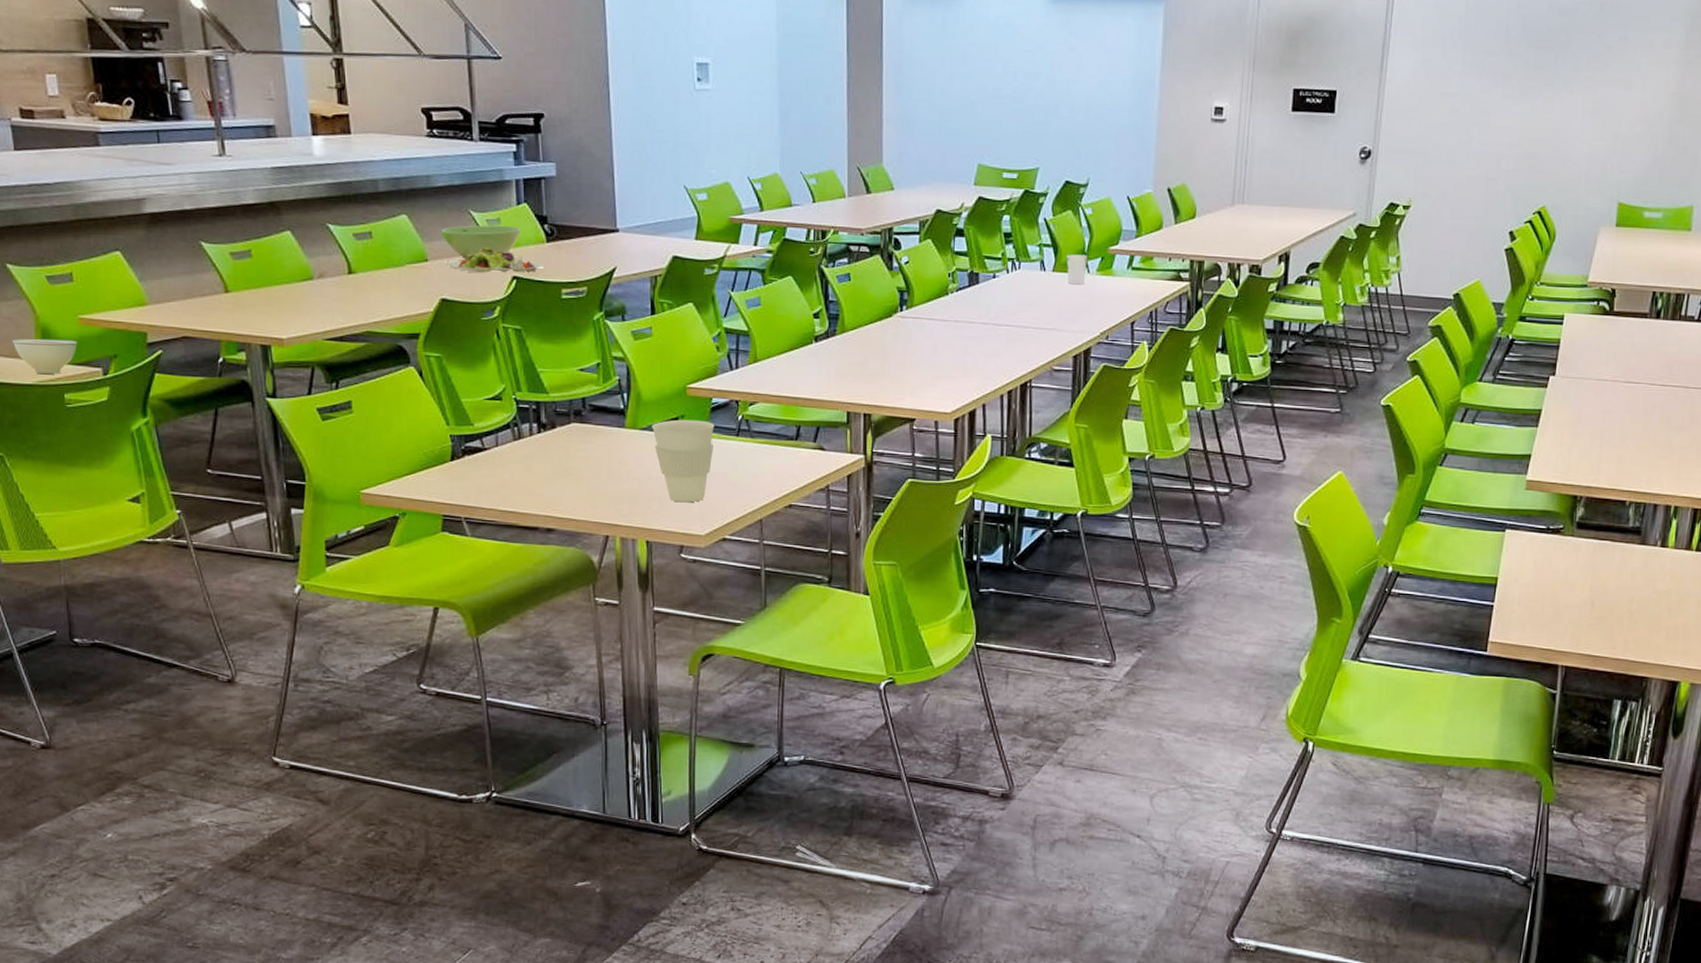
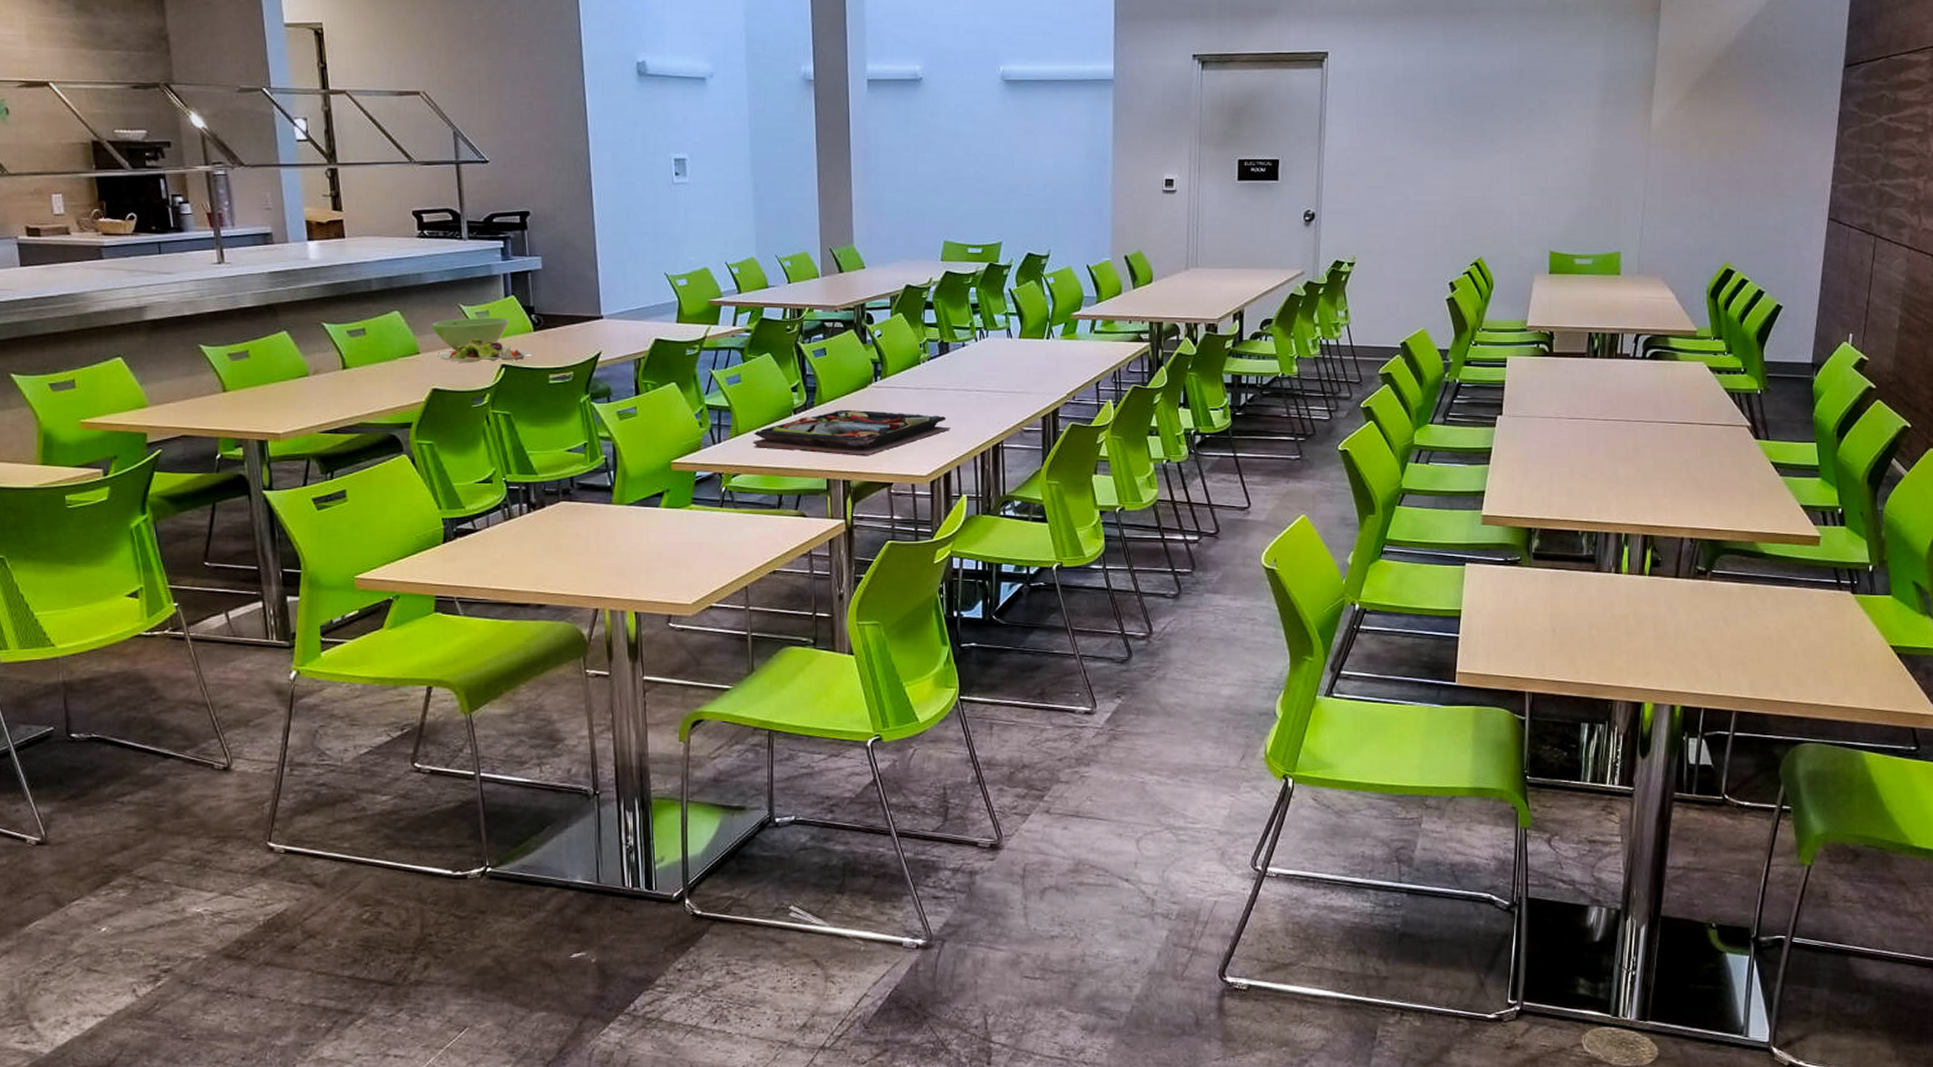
bowl: present [11,338,78,374] -> none [14,443,79,477]
cup: present [651,419,715,503] -> none [637,493,699,574]
food tray: none [772,339,977,390] -> present [753,409,951,456]
cup: present [1066,254,1087,285] -> none [1031,321,1051,349]

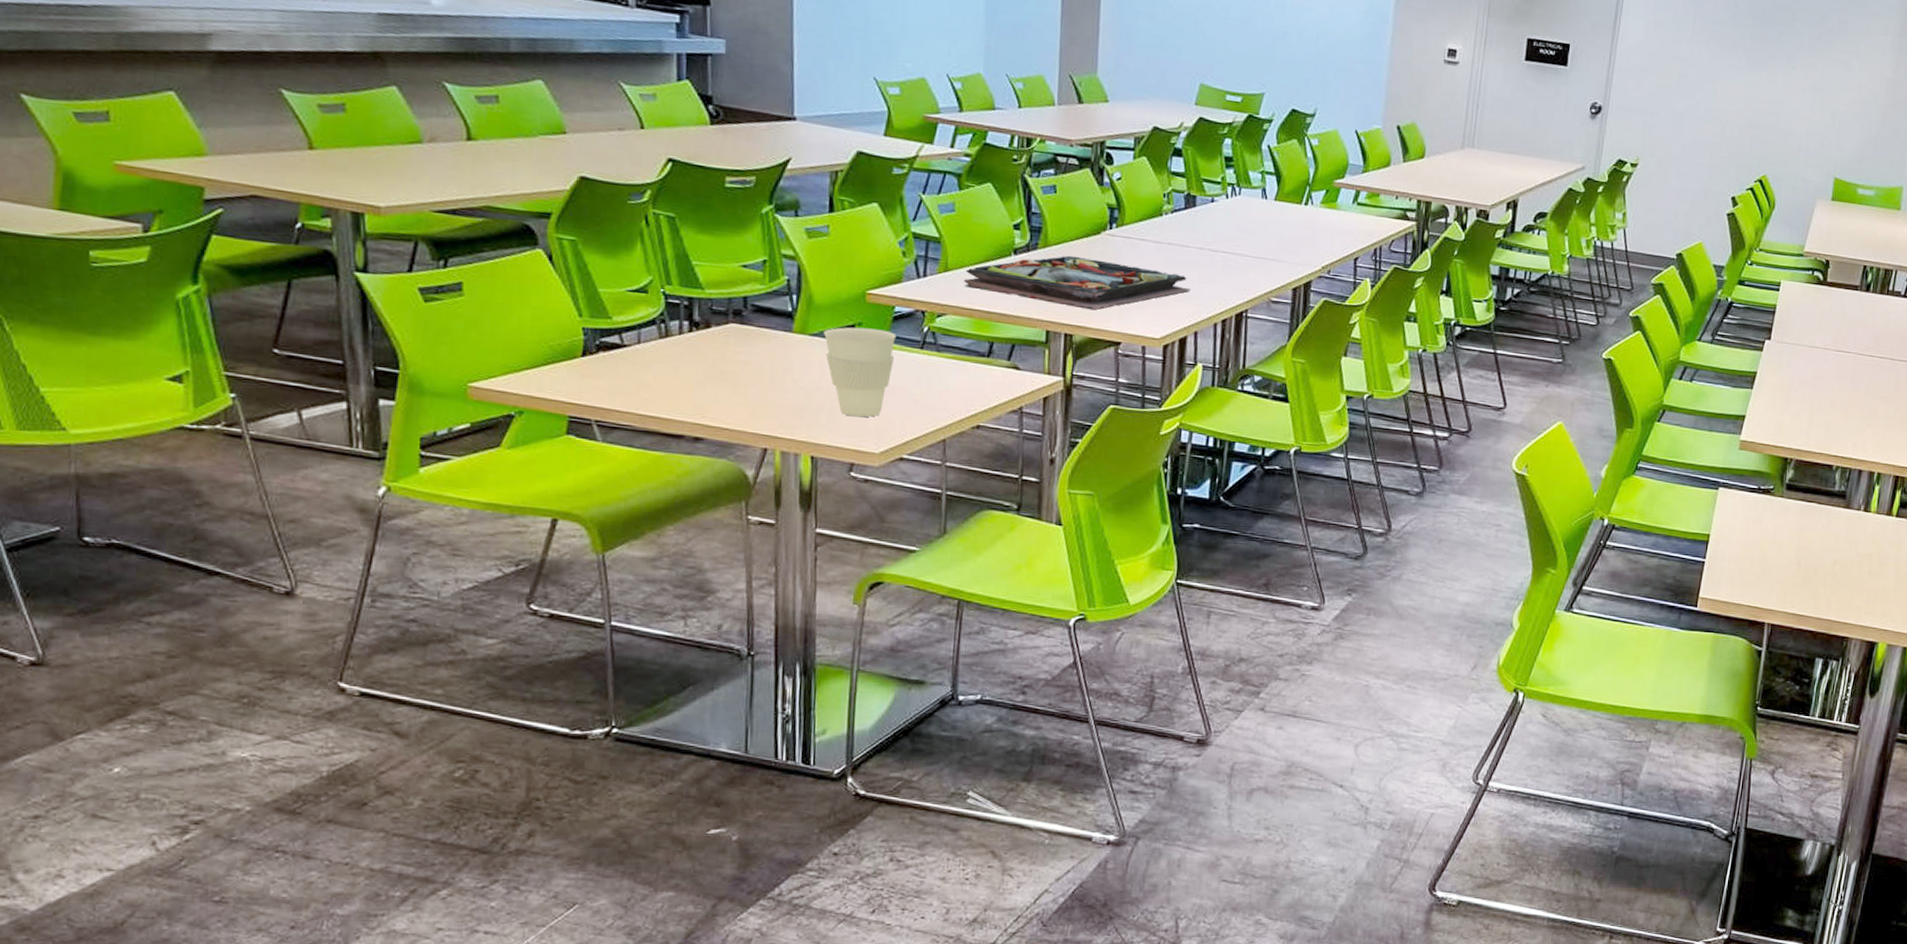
bowl: present [431,317,509,352] -> none [582,98,681,138]
salad plate: present [435,338,532,362] -> none [585,123,707,156]
cup: none [637,493,699,574] -> present [822,327,897,418]

